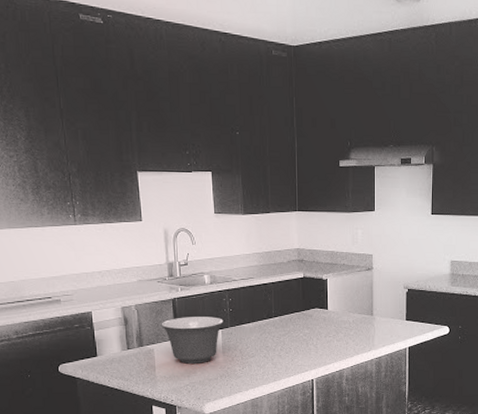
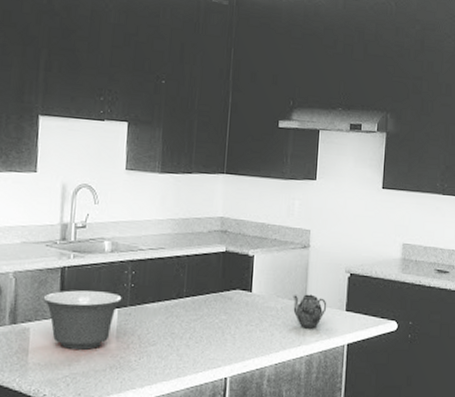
teapot: none [361,308,390,337] -> present [293,294,327,329]

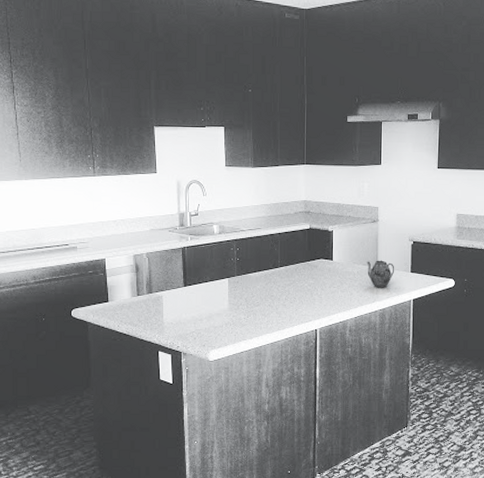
mixing bowl: present [43,290,122,350] -> none [170,265,230,311]

